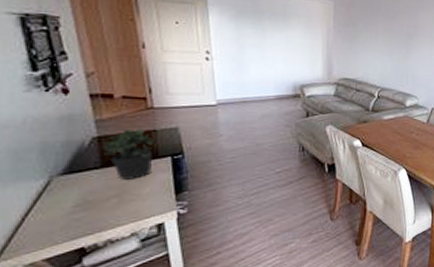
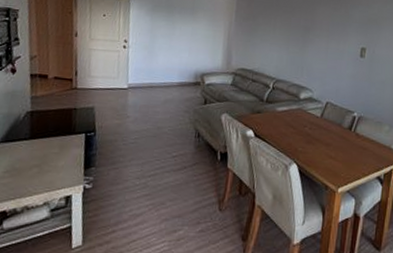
potted plant: present [103,128,155,180] -> none [33,106,74,152]

